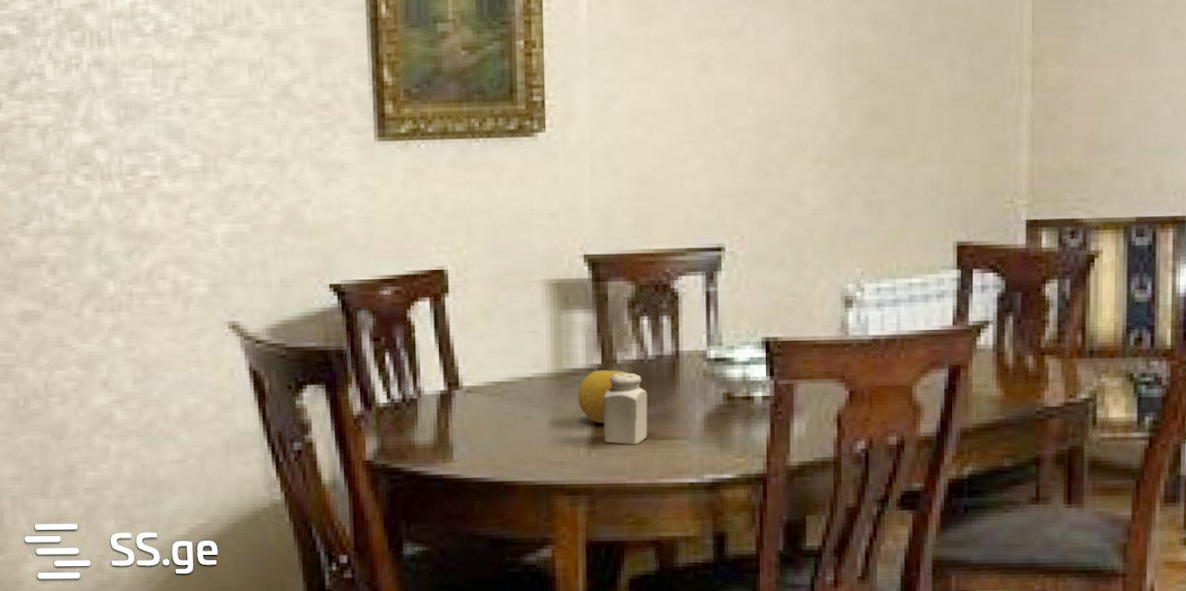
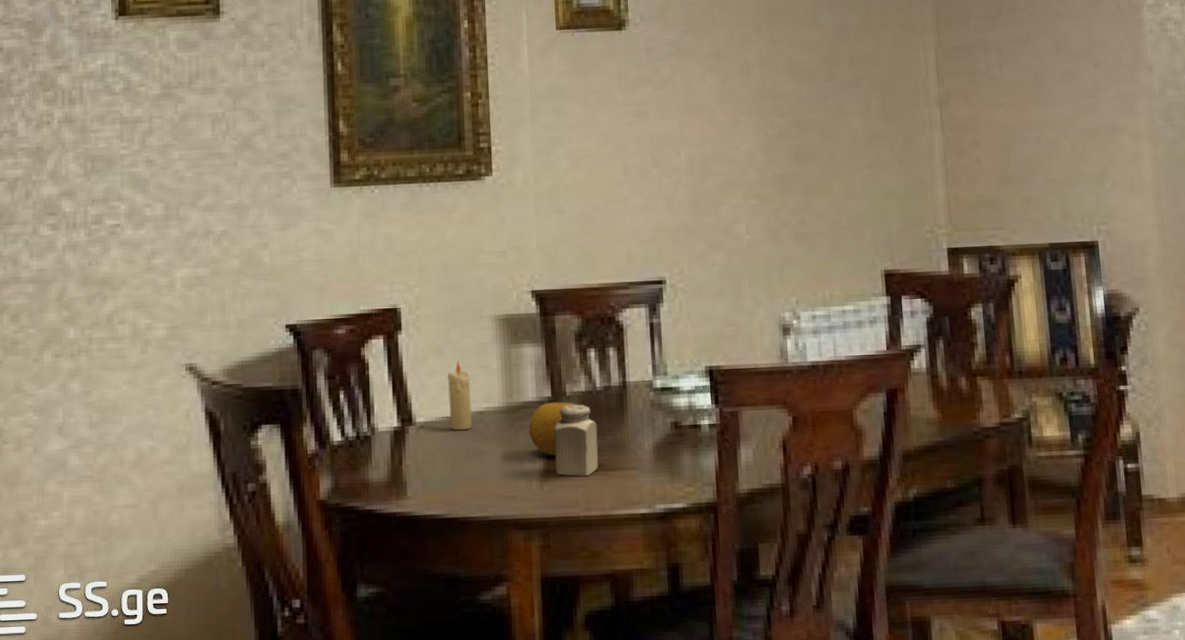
candle: none [495,325,520,396] -> present [447,360,472,431]

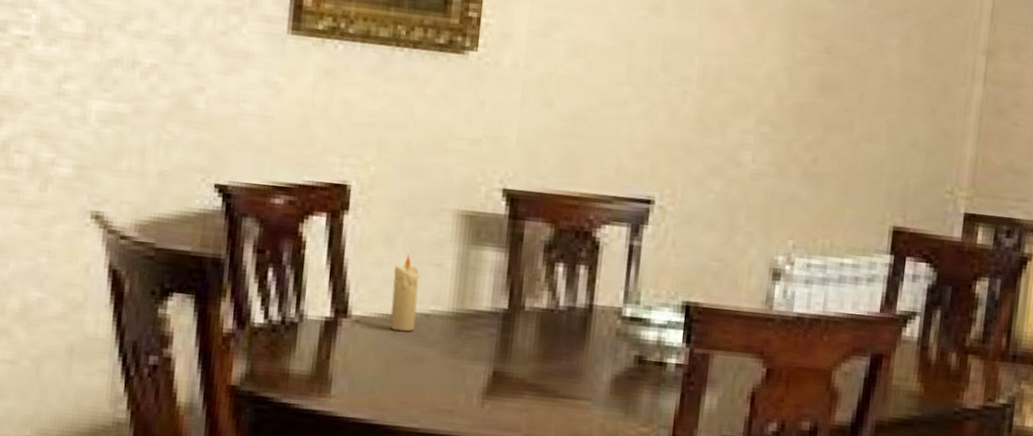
fruit: present [528,401,576,456] -> none [477,315,534,374]
salt shaker: present [554,404,599,476] -> none [500,320,554,400]

